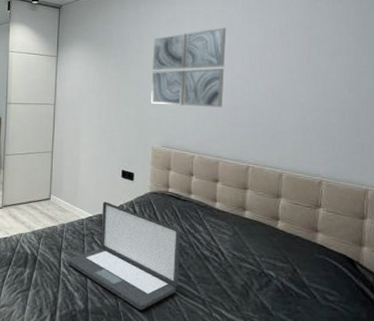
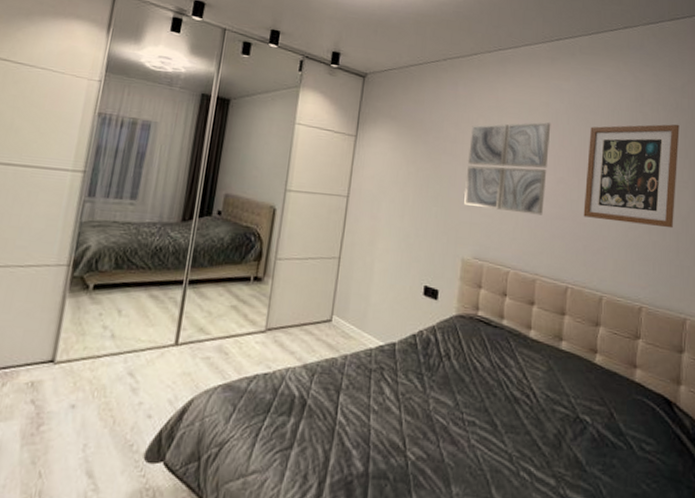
laptop: present [68,201,181,310] -> none [347,325,489,471]
wall art: none [261,14,358,111] -> present [583,124,680,229]

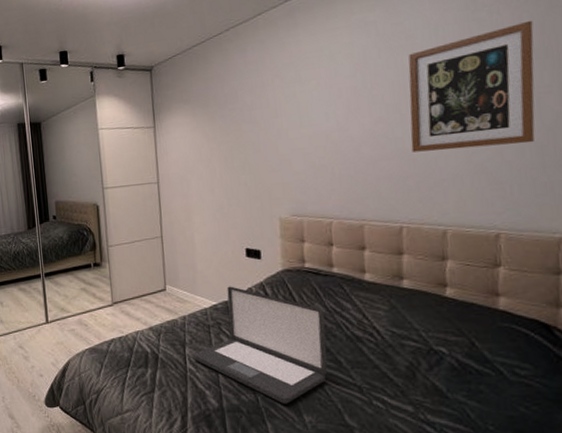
laptop: none [347,325,489,471] -> present [194,286,328,404]
wall art: present [464,122,551,215] -> none [268,63,362,167]

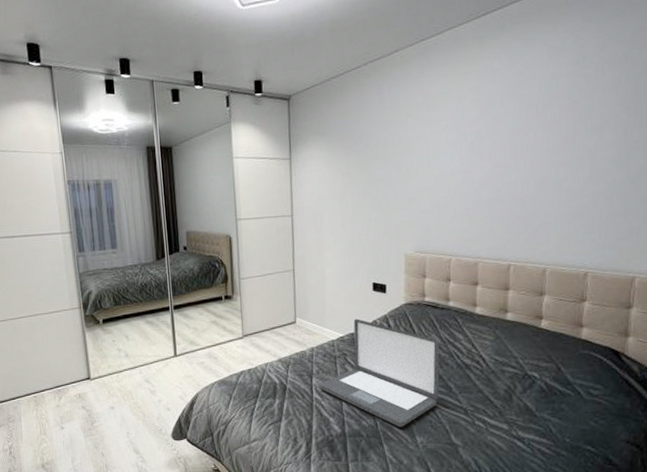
wall art: present [408,20,535,153] -> none [522,80,629,196]

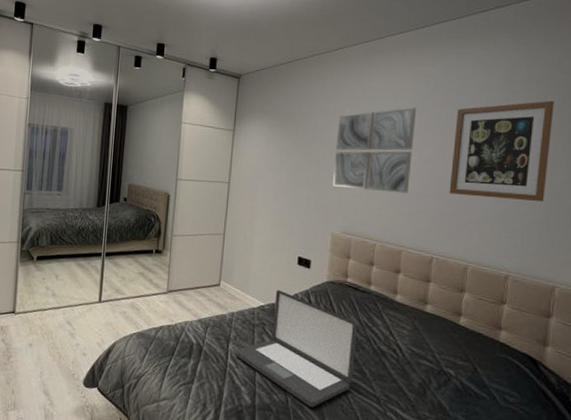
wall art: none [400,108,483,205] -> present [333,107,417,194]
wall art: none [522,80,629,196] -> present [449,100,554,202]

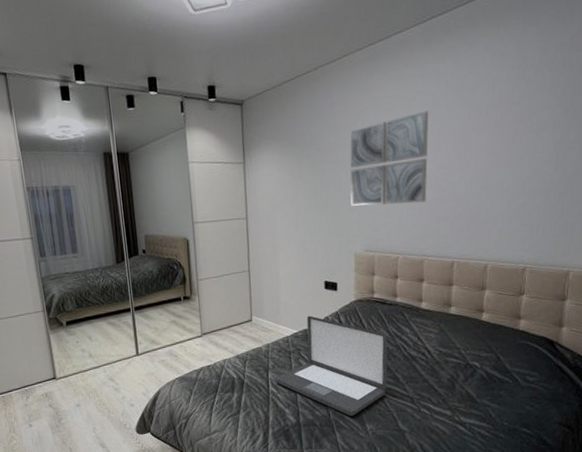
wall art: present [449,100,554,202] -> none [466,82,567,196]

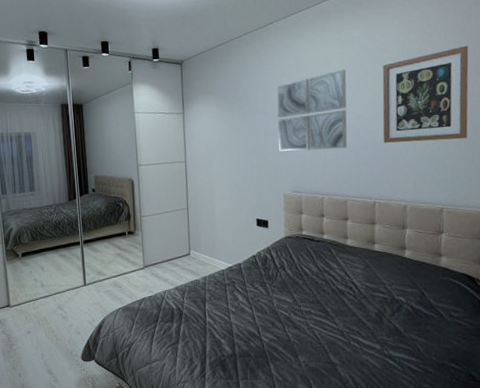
laptop: present [276,315,388,416] -> none [212,250,318,348]
wall art: none [466,82,567,196] -> present [382,45,469,143]

